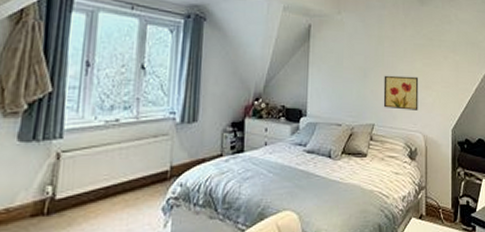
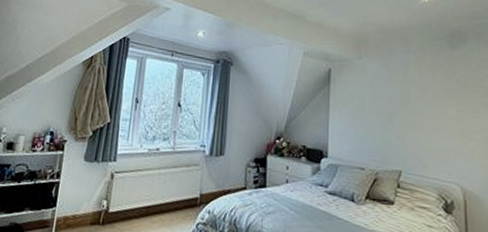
wall art: present [383,75,419,110] -> none [411,120,453,160]

